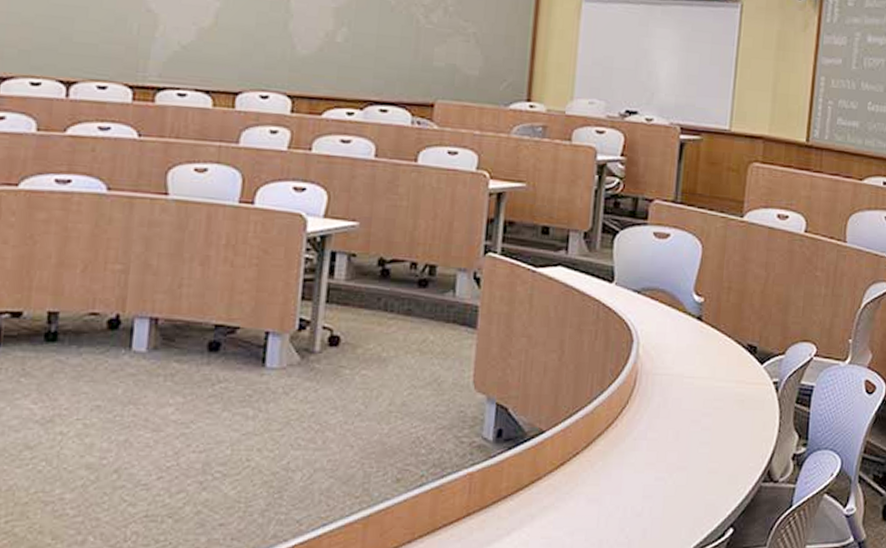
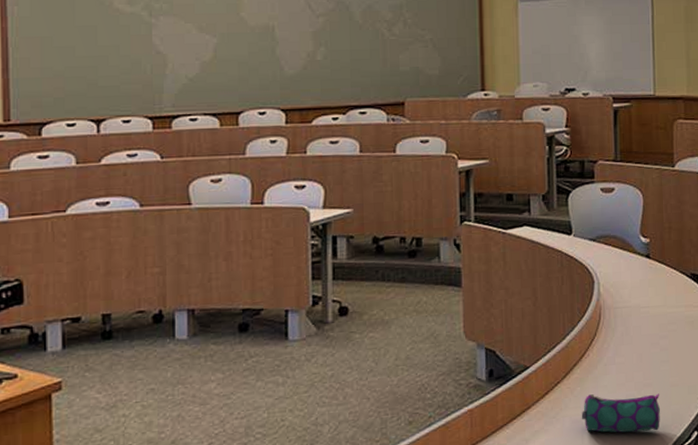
pencil case: none [599,472,694,523] -> present [581,393,660,433]

